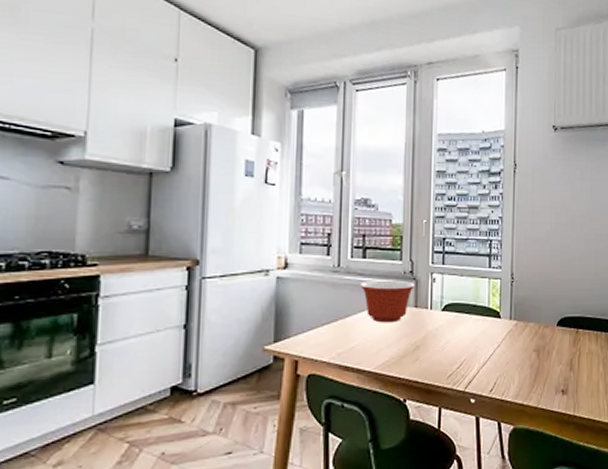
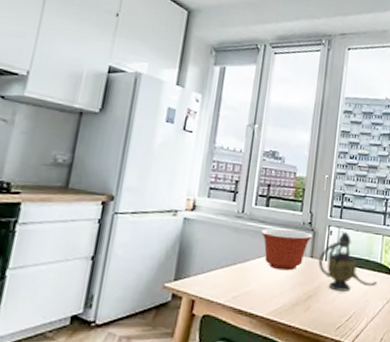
teapot: none [423,277,487,339] -> present [318,230,378,291]

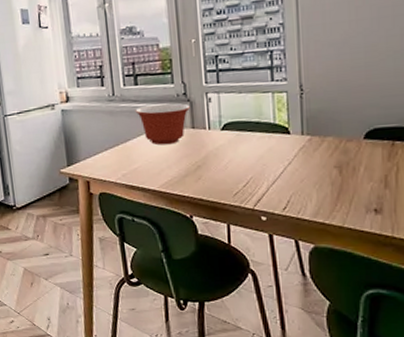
teapot: present [318,230,378,291] -> none [201,95,274,158]

